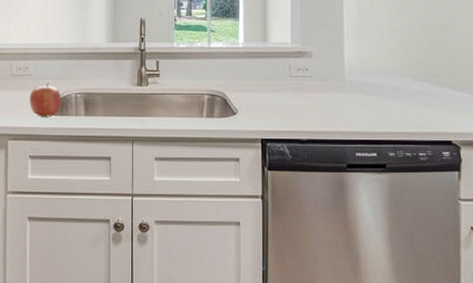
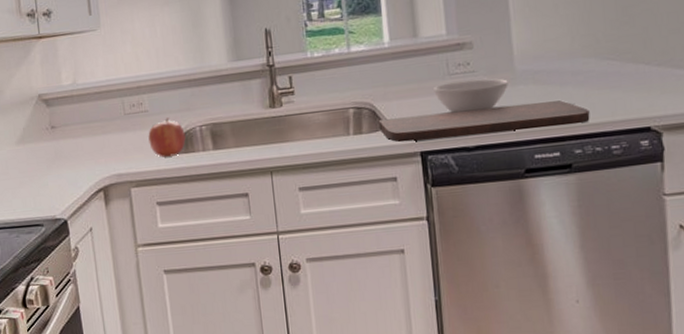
cutting board: none [228,108,403,131] -> present [378,100,590,143]
soup bowl: none [277,83,338,109] -> present [433,78,508,113]

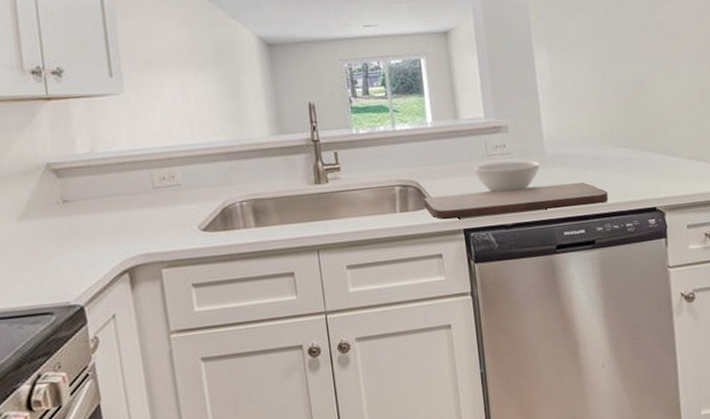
fruit: present [148,117,186,157] -> none [181,192,225,235]

